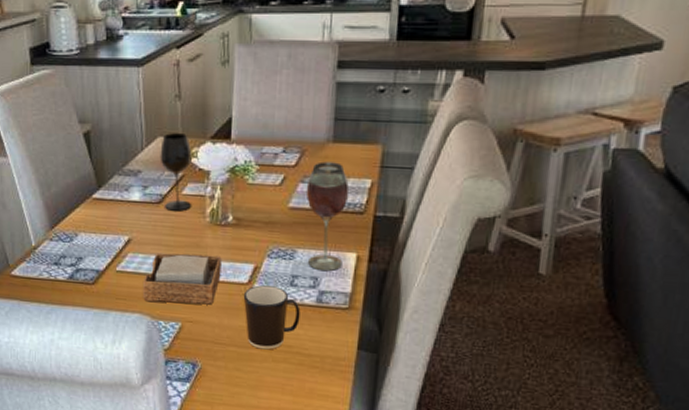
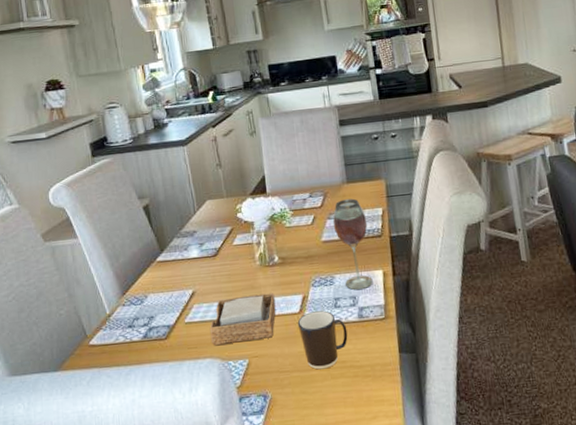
wine glass: present [160,132,192,211] -> none [210,193,242,261]

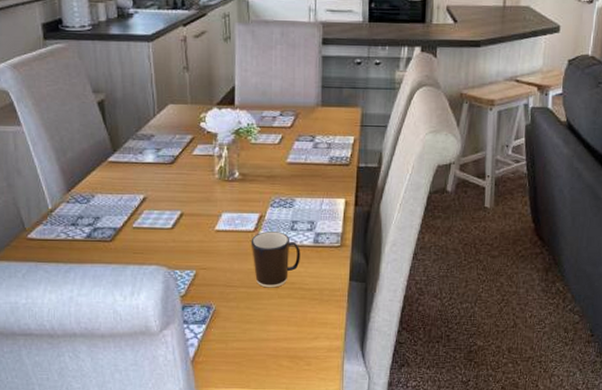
napkin holder: present [209,293,276,345] -> none [158,207,230,253]
wineglass: present [332,198,373,290] -> none [301,123,337,215]

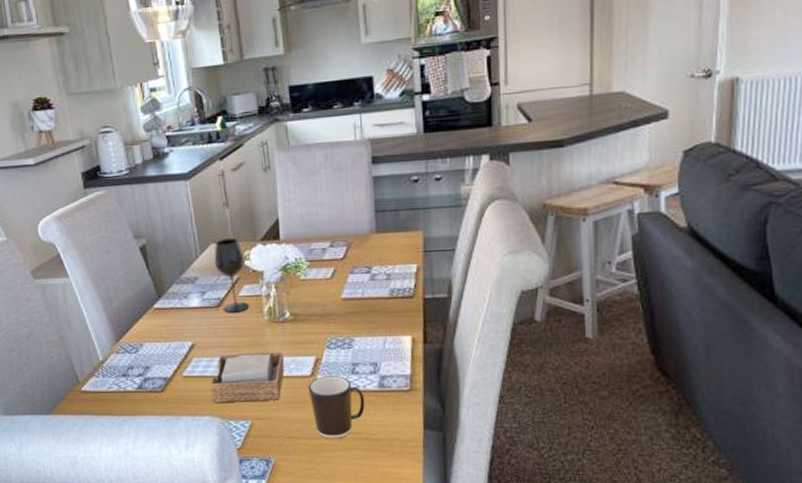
napkin holder: none [158,207,230,253] -> present [209,352,284,402]
wine glass: none [171,99,201,170] -> present [214,237,249,313]

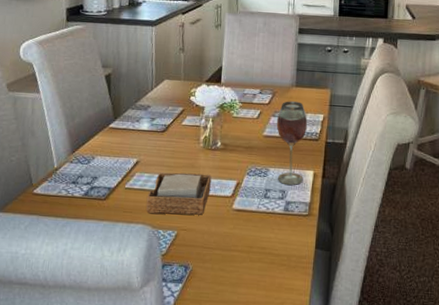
wine glass: present [214,237,249,313] -> none [165,76,191,138]
mug: present [308,376,365,439] -> none [227,198,272,252]
wineglass: none [356,251,399,355] -> present [276,101,308,185]

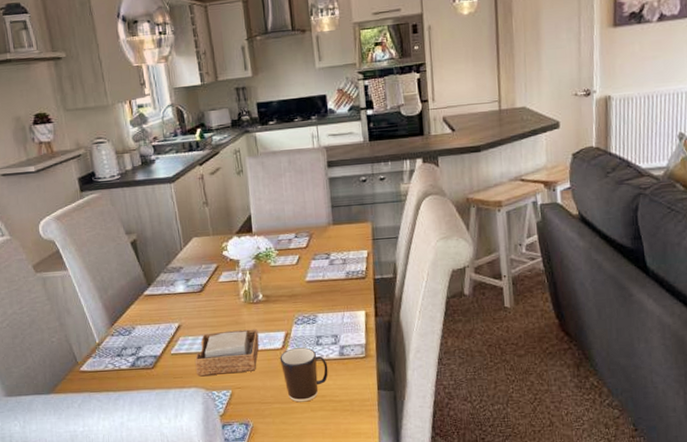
mug: none [227,198,272,252] -> present [279,347,328,402]
wineglass: present [276,101,308,185] -> none [317,240,355,329]

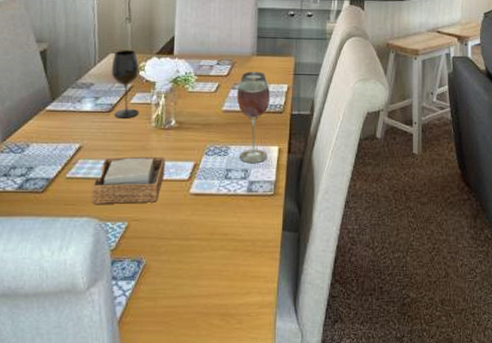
wine glass: none [196,231,227,297] -> present [111,49,140,118]
mug: present [279,347,328,402] -> none [184,180,234,240]
wineglass: none [317,240,355,329] -> present [236,71,271,163]

